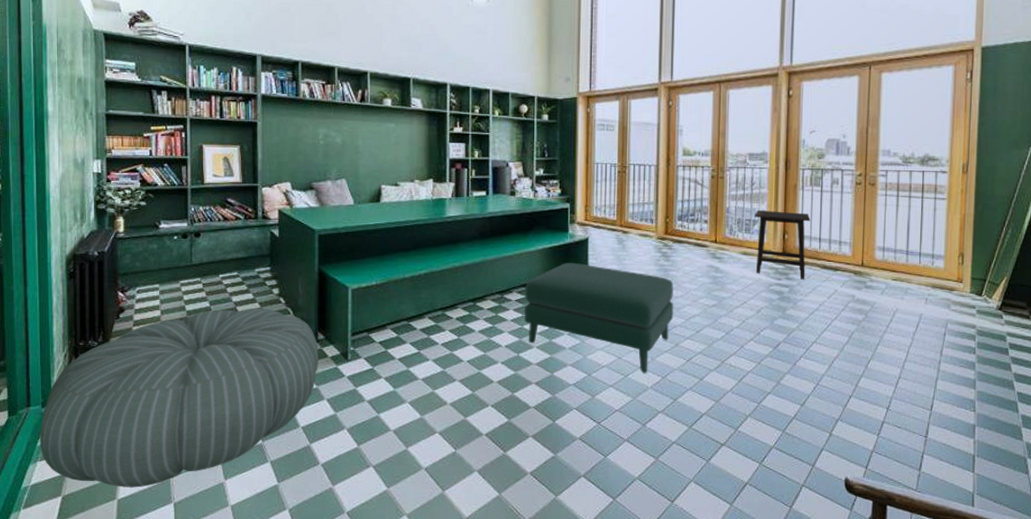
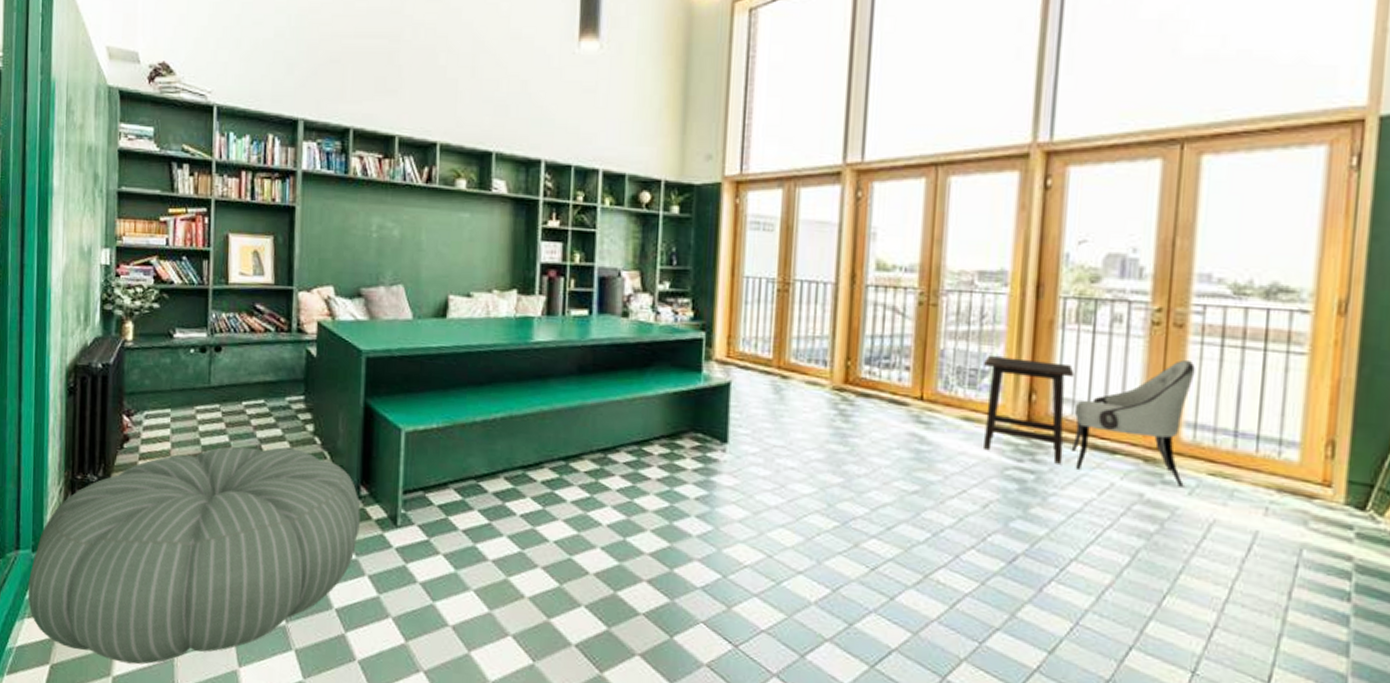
ottoman: present [524,262,674,374] -> none [634,414,855,582]
armchair: none [810,207,882,289] -> present [1071,360,1195,487]

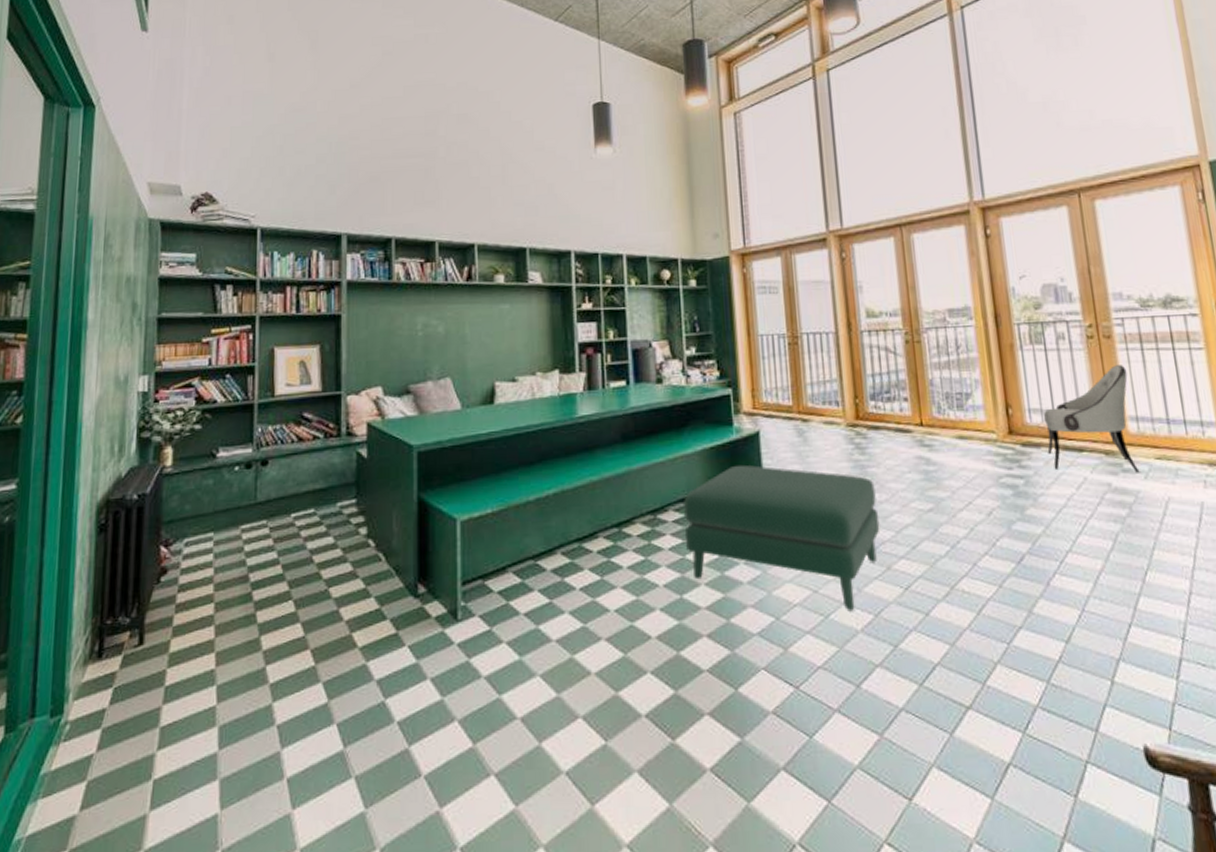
pouf: present [27,446,361,665] -> none [43,555,419,831]
ottoman: none [634,414,855,582] -> present [684,465,880,612]
side table: present [984,356,1075,464] -> none [966,379,1043,467]

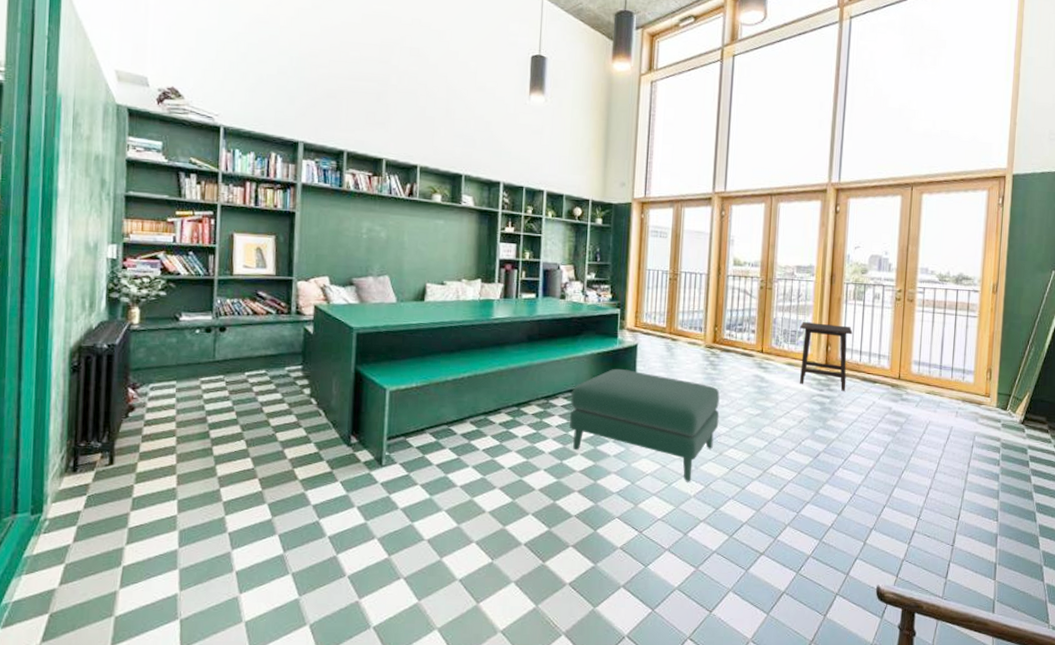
side table: none [966,379,1043,467] -> present [800,322,853,391]
armchair: present [1043,365,1140,473] -> none [851,322,919,402]

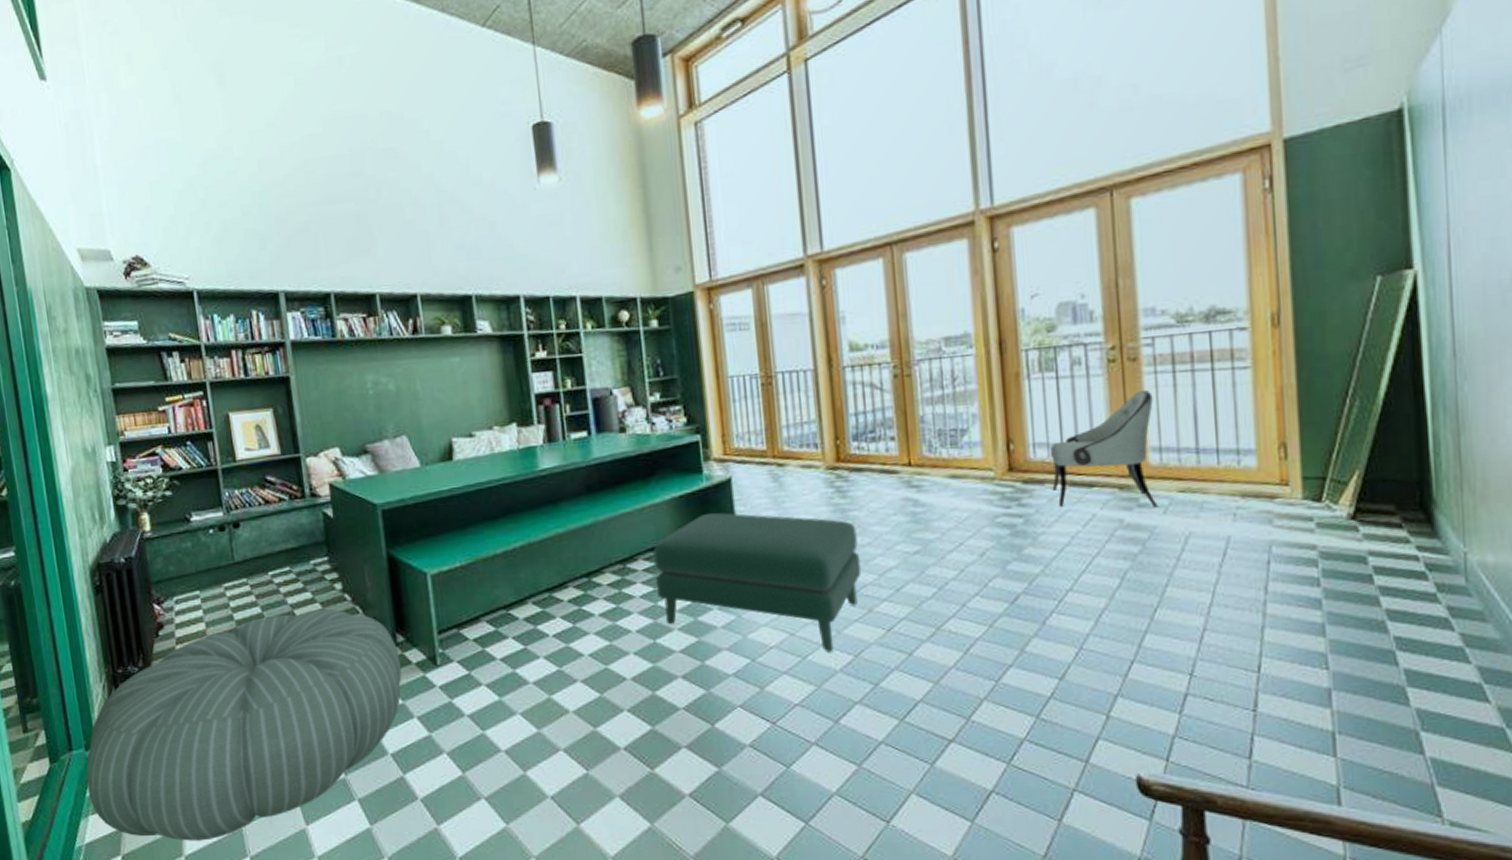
pouf: none [25,408,351,603] -> present [86,608,402,841]
side table: present [800,322,853,391] -> none [962,411,1046,505]
armchair: none [851,322,919,402] -> present [1049,390,1158,508]

